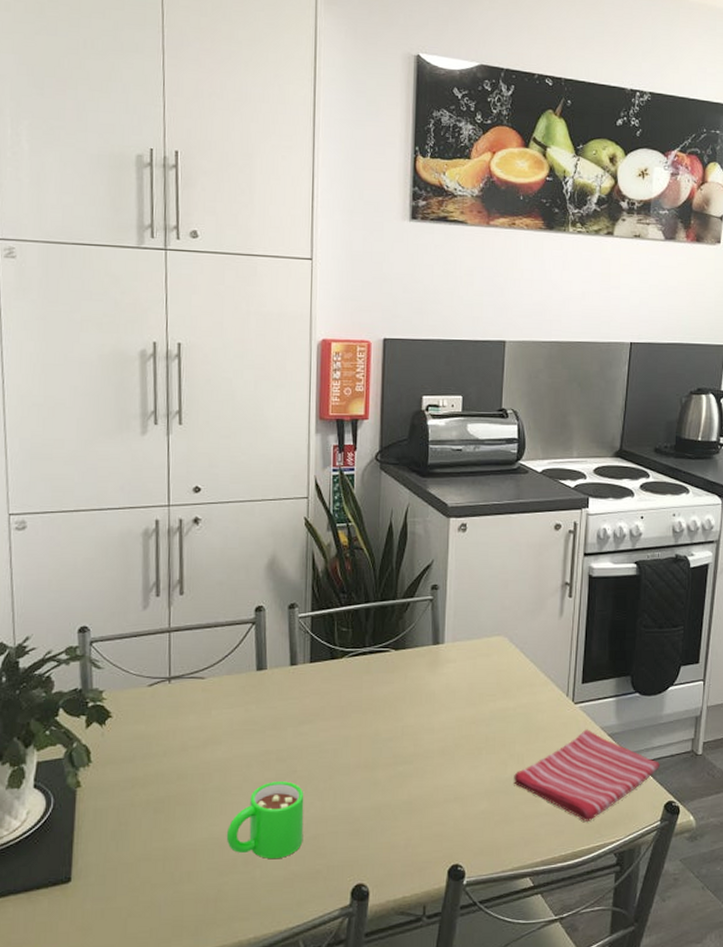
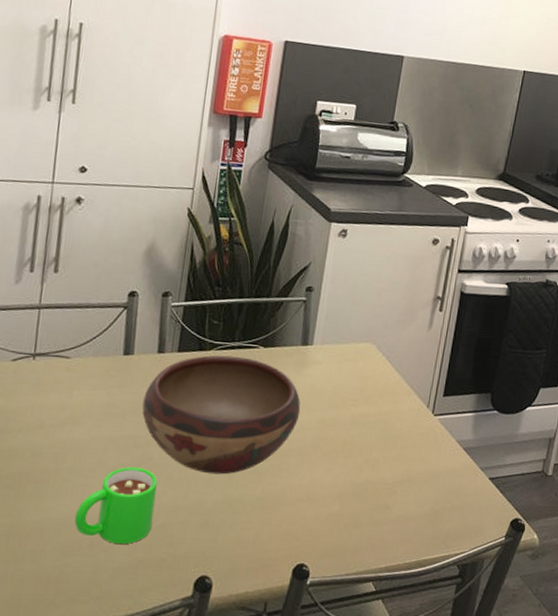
decorative bowl: none [281,662,439,782] -> present [142,355,301,475]
dish towel: present [514,729,661,822] -> none [367,441,511,532]

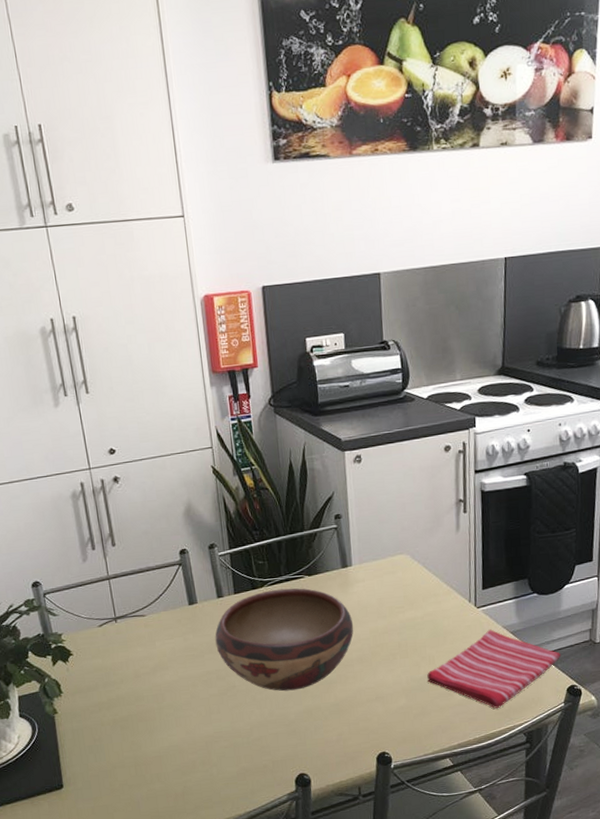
mug: present [74,467,158,544] -> none [183,695,249,759]
dish towel: none [367,441,511,532] -> present [427,629,562,709]

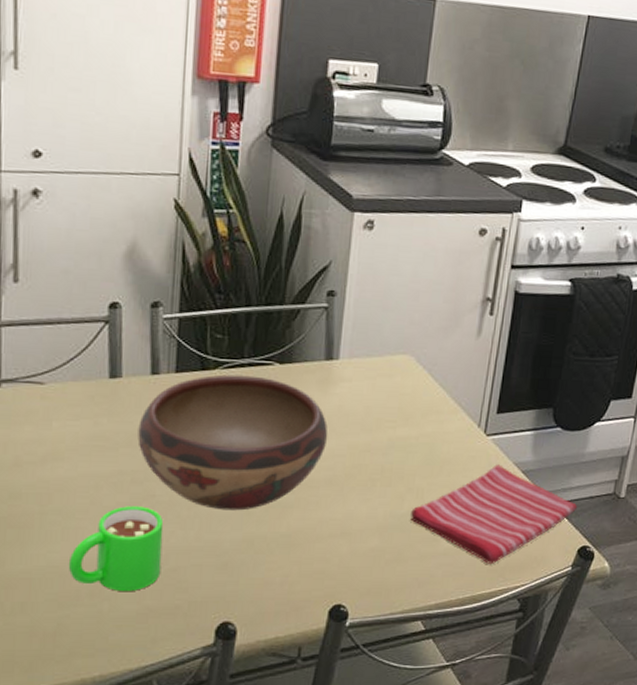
mug: none [183,695,249,759] -> present [68,506,164,591]

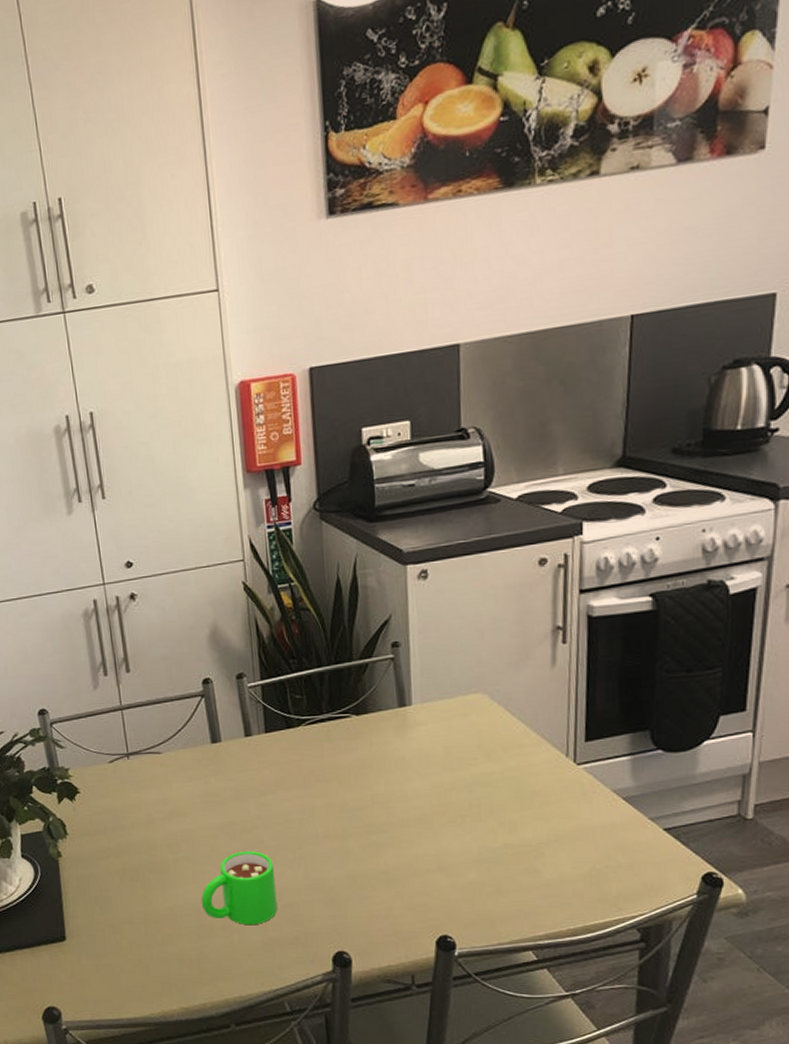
decorative bowl: present [138,374,328,511] -> none [241,728,412,852]
dish towel: present [410,464,578,564] -> none [506,793,695,894]

